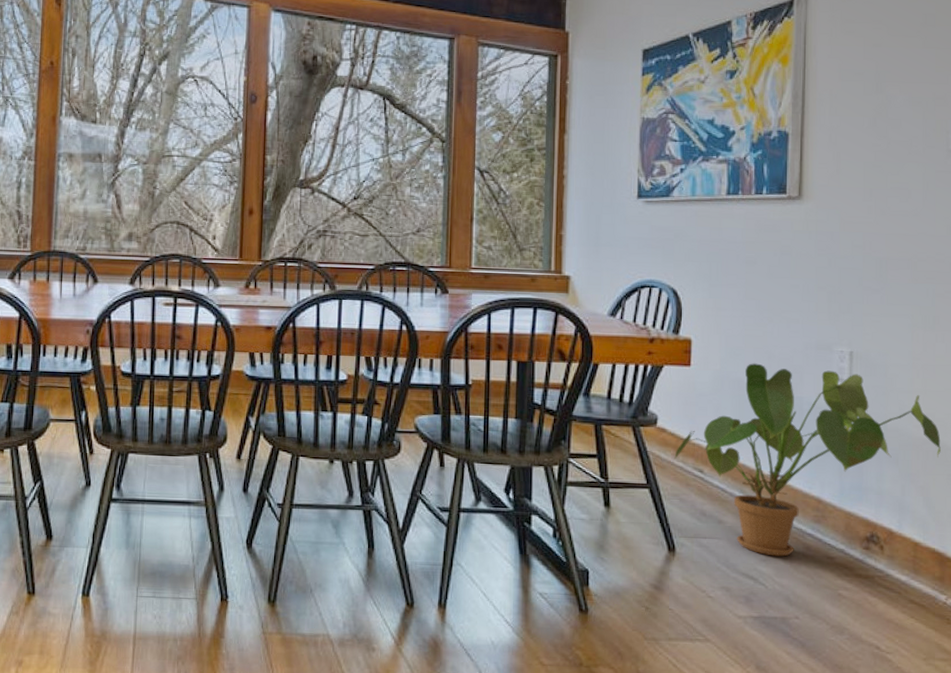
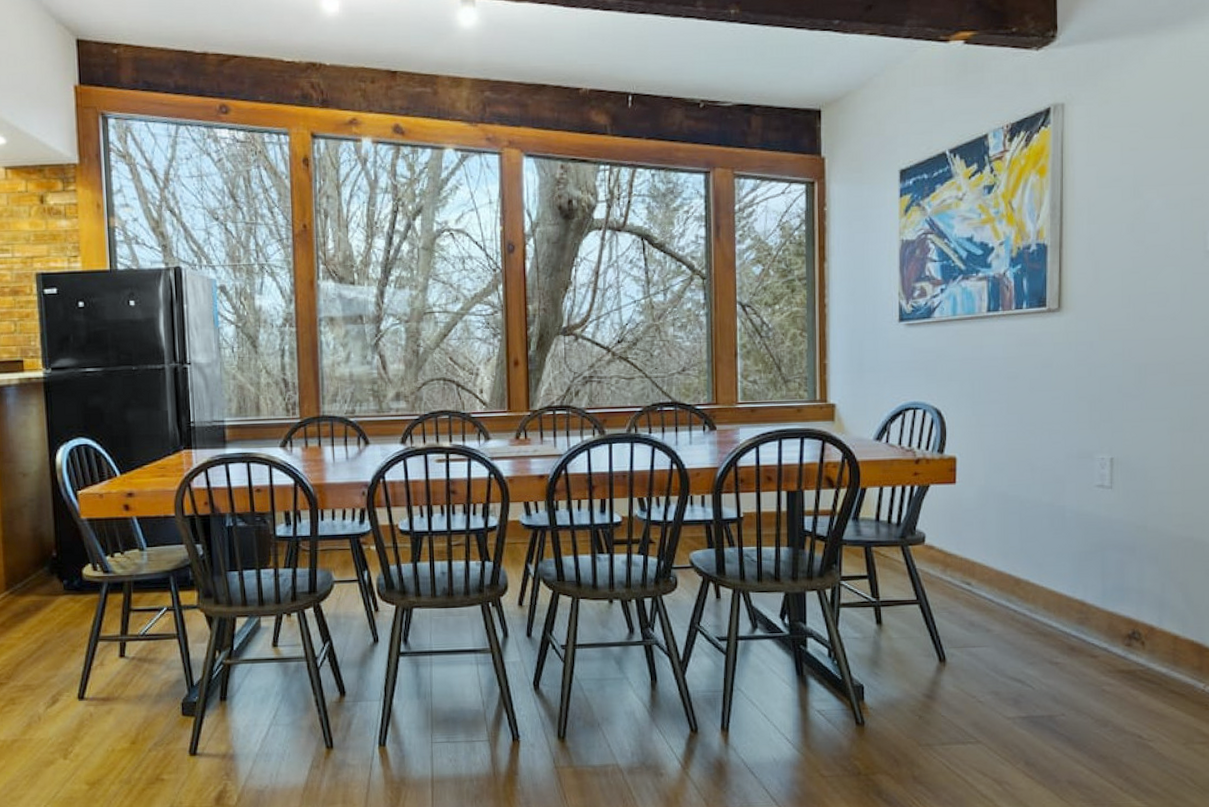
house plant: present [674,363,941,557] -> none [943,476,1199,659]

